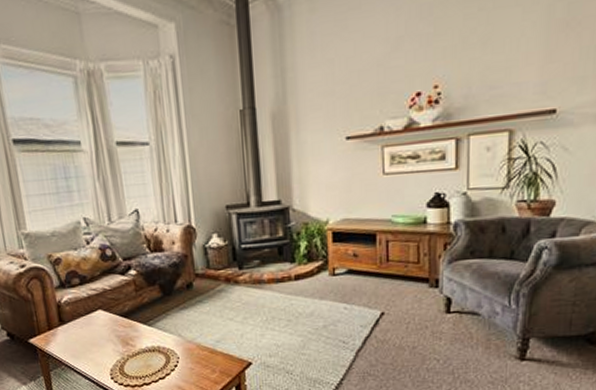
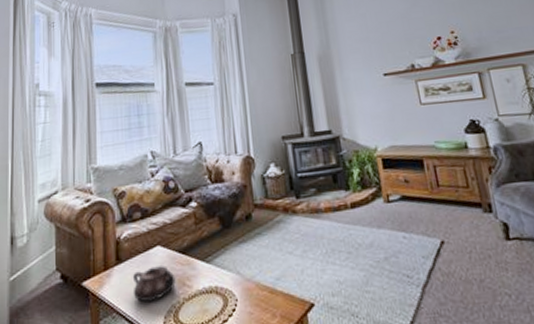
teapot: none [77,327,120,358] -> present [133,265,176,303]

